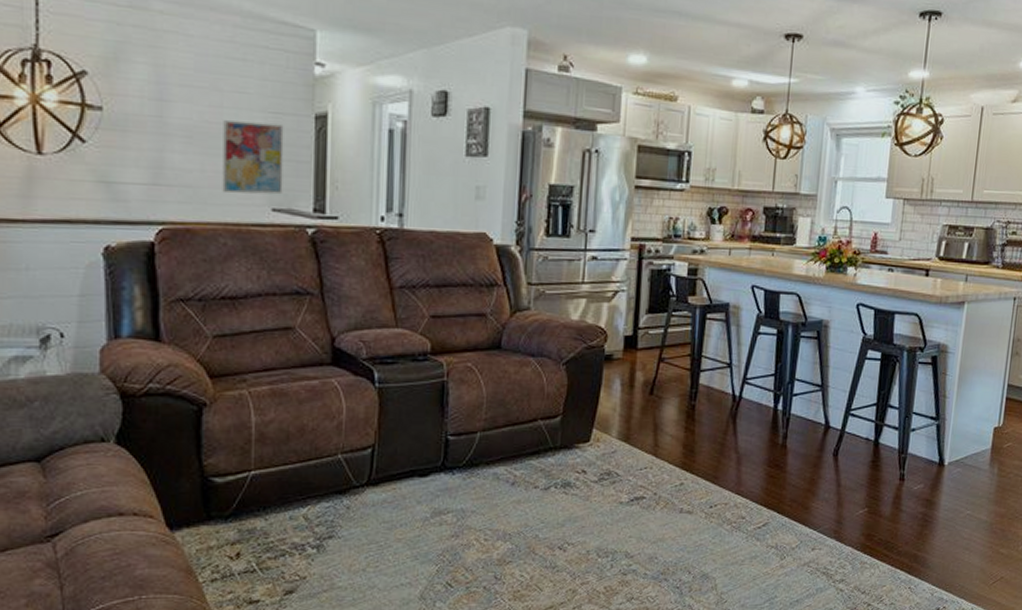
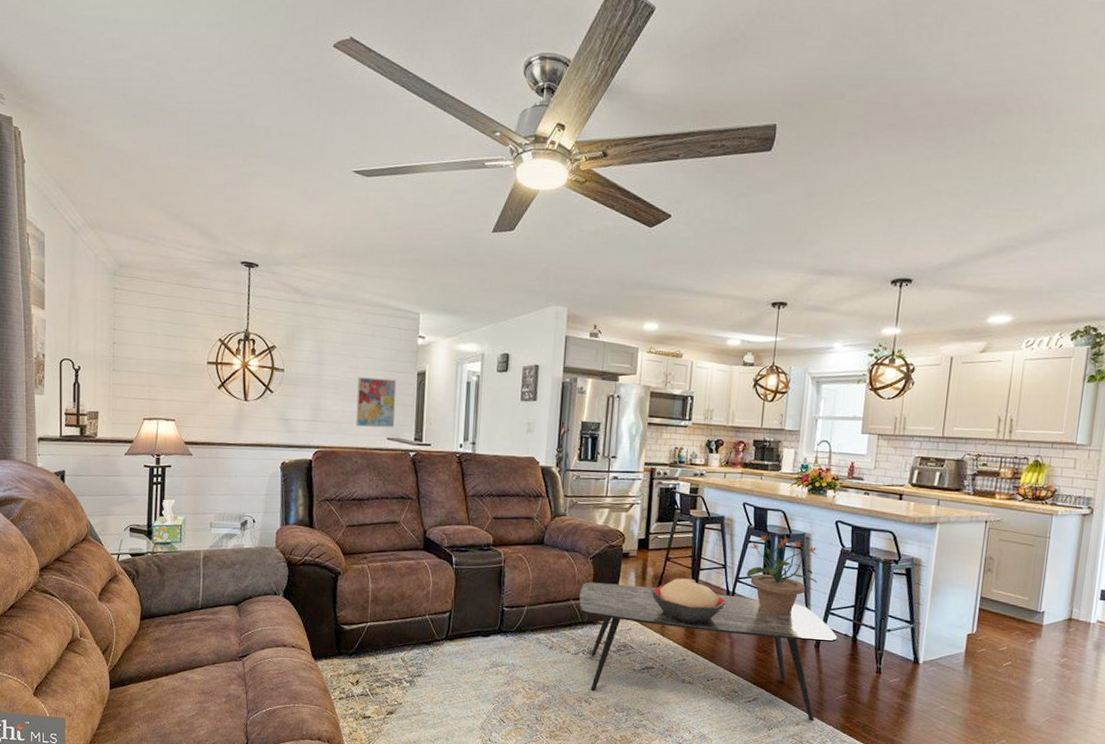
coffee table: none [549,395,857,544] -> present [579,582,837,722]
decorative bowl: none [640,383,732,439] -> present [651,578,726,624]
potted plant: none [755,323,837,421] -> present [746,534,818,616]

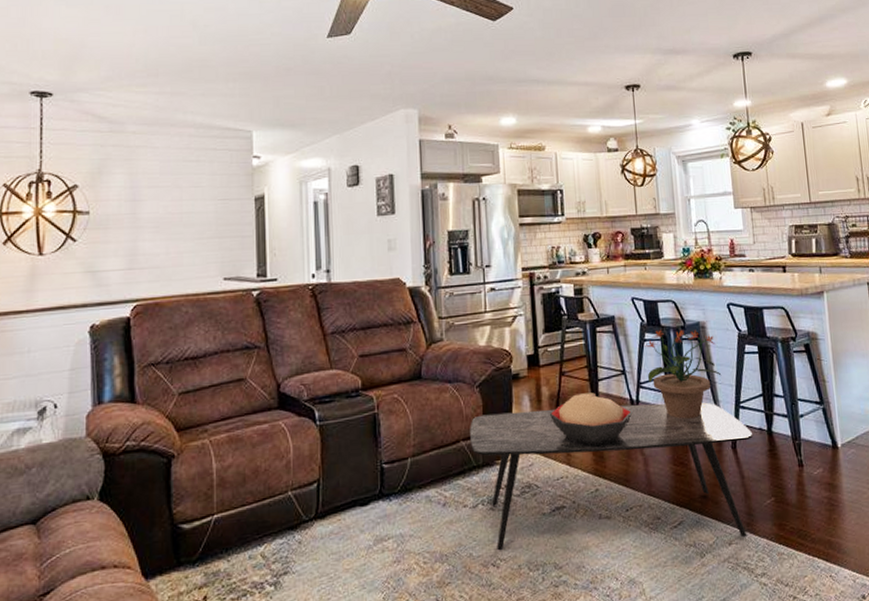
wall art: present [356,377,397,428] -> none [183,208,232,270]

